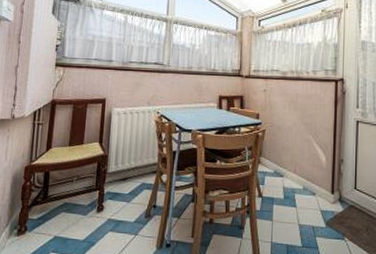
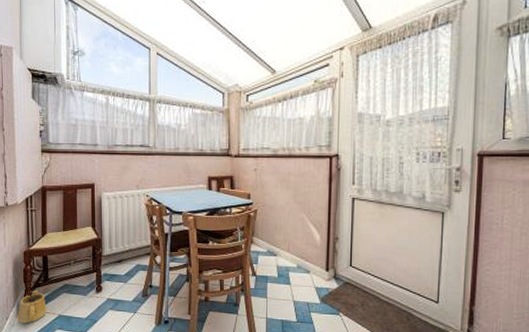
watering can: none [8,209,43,245] -> present [17,290,47,323]

